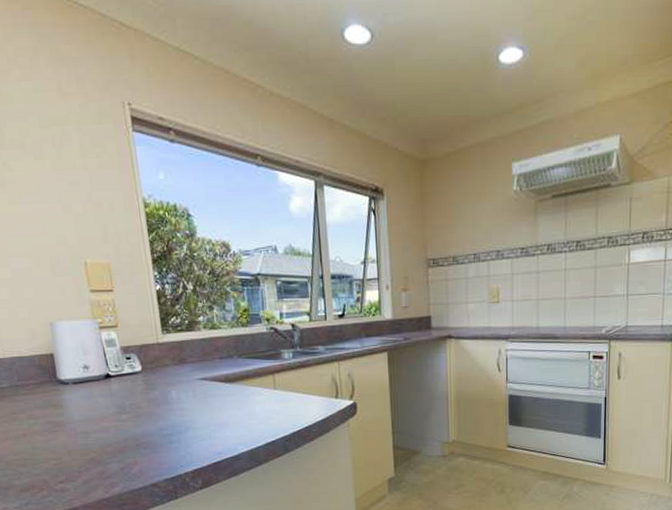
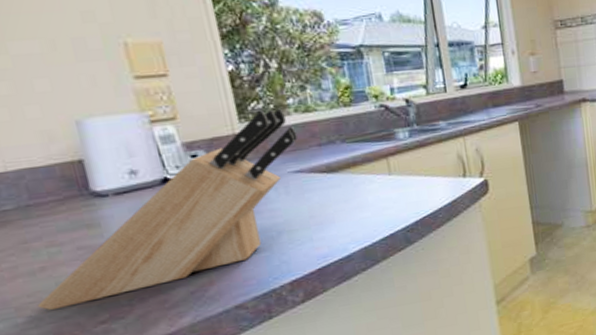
knife block: none [20,324,204,468] -> present [37,109,297,311]

